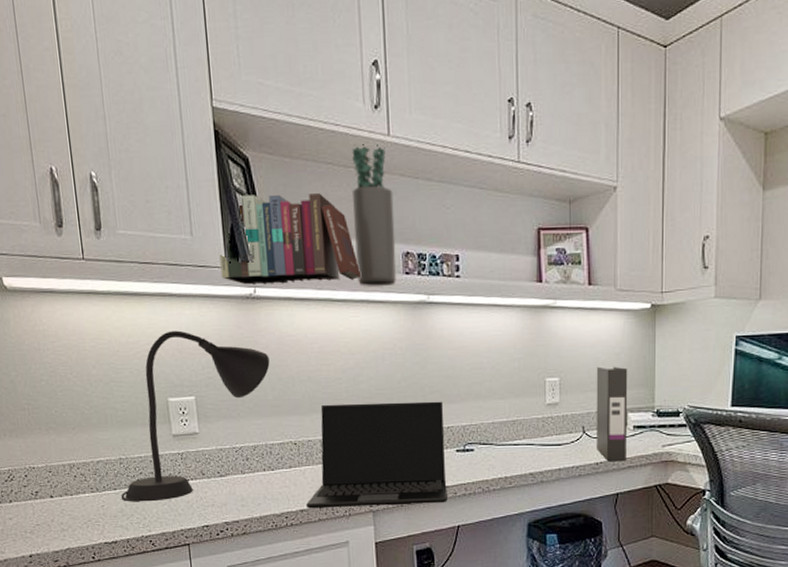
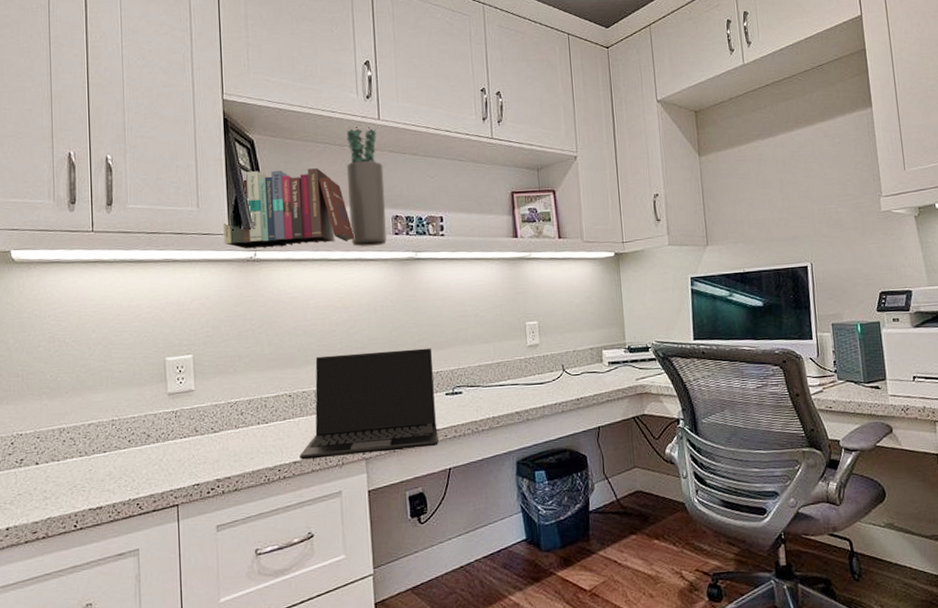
desk lamp: present [120,330,270,502] -> none [110,293,267,464]
binder: present [596,366,628,461] -> none [570,308,605,396]

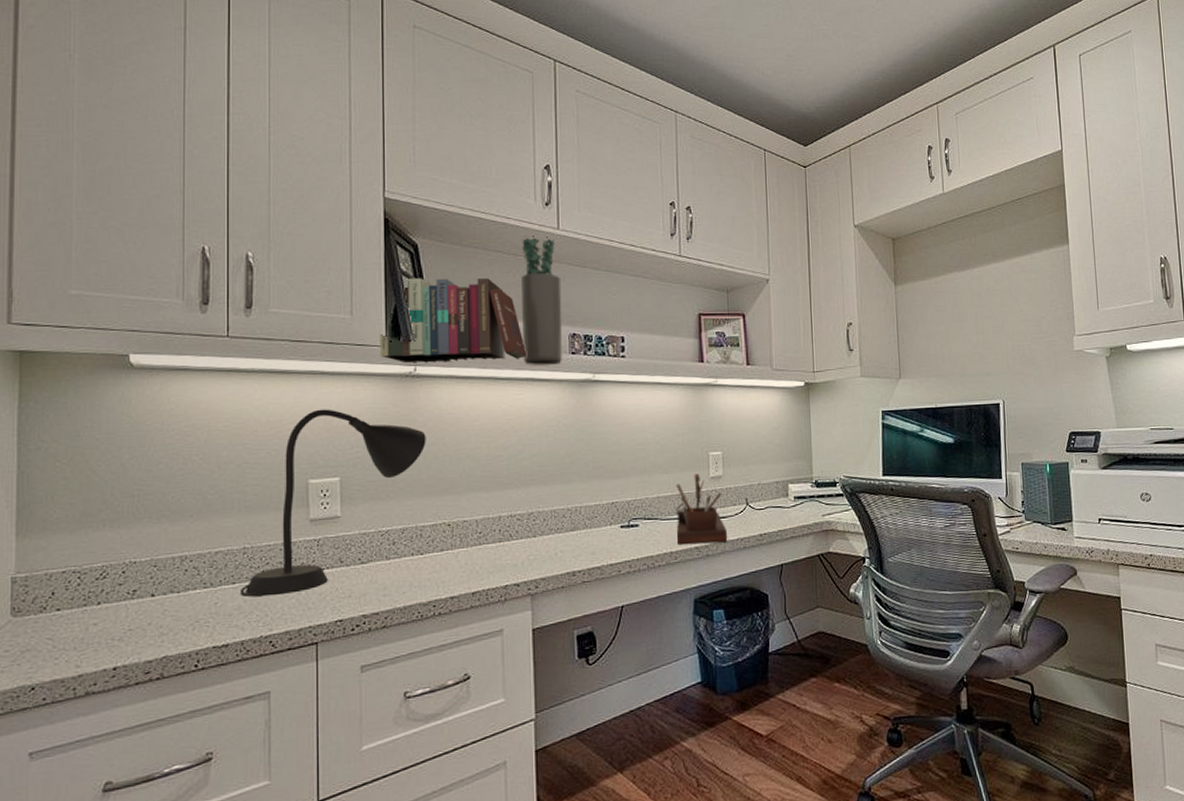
desk lamp: none [110,293,267,464] -> present [239,409,426,597]
laptop: present [300,348,439,460] -> none [458,477,611,595]
desk organizer: none [495,342,546,411] -> present [675,473,728,545]

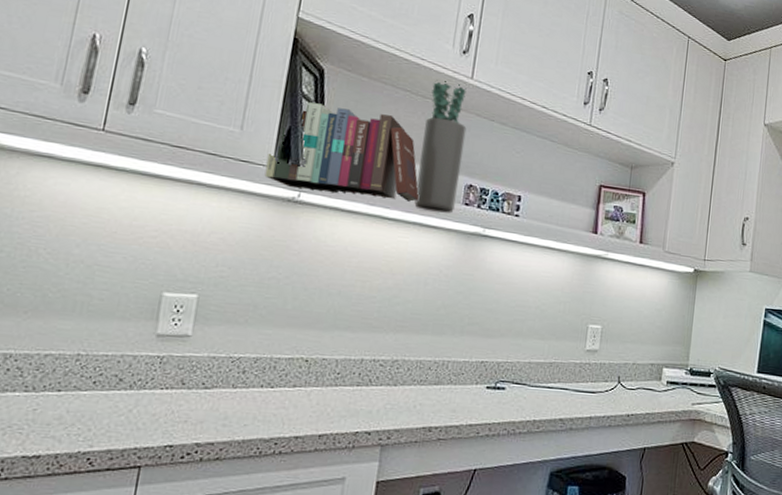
desk lamp: present [239,409,426,597] -> none [63,220,299,410]
desk organizer: present [675,473,728,545] -> none [542,344,596,418]

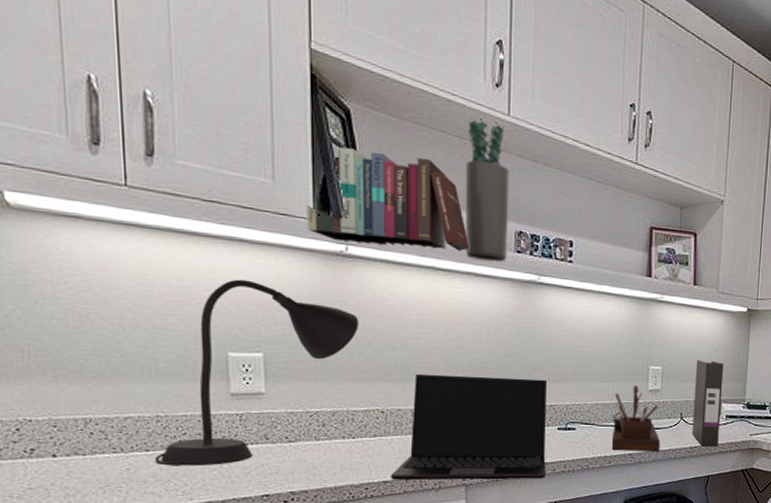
desk lamp: none [63,220,299,410] -> present [154,279,359,466]
laptop: none [303,322,480,443] -> present [391,373,547,481]
desk organizer: none [542,344,596,418] -> present [612,385,661,452]
binder: none [629,320,667,415] -> present [692,359,724,446]

